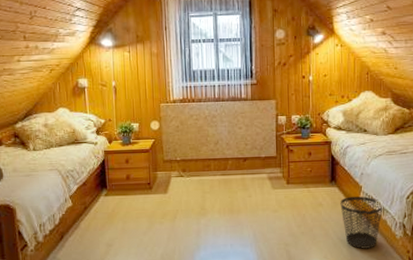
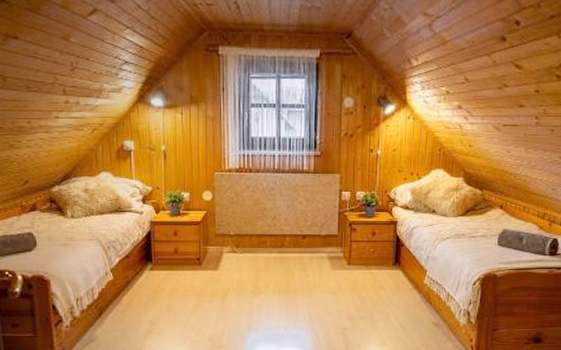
wastebasket: present [340,196,383,249] -> none [403,280,448,336]

